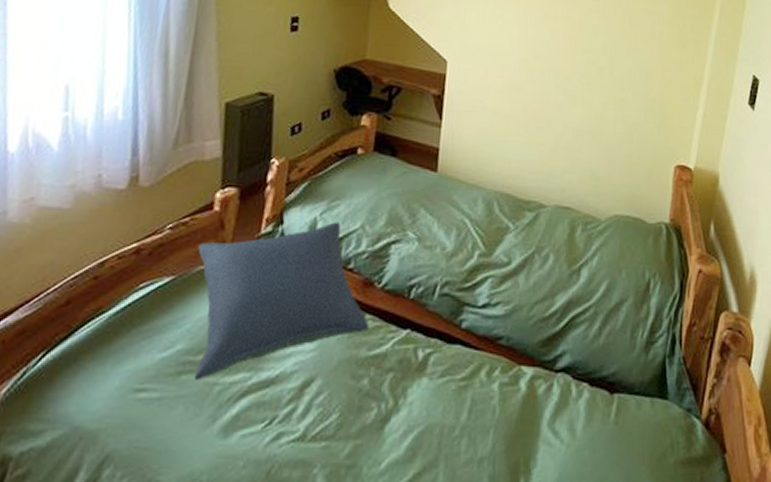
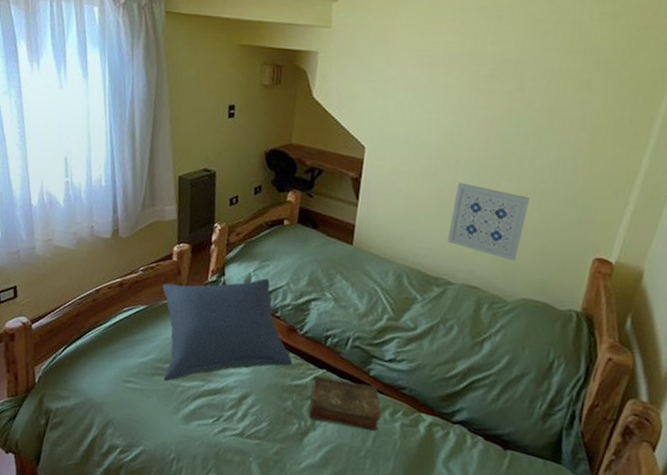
book: none [390,338,476,399] -> present [309,375,381,431]
wall art: none [536,95,612,176] -> present [447,182,530,262]

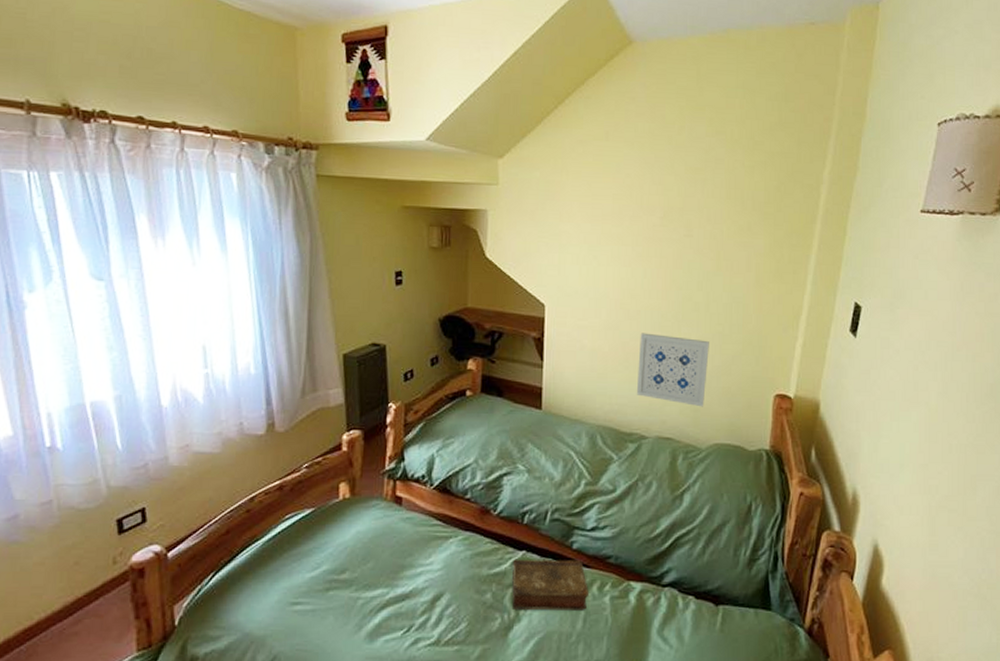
pillow: present [162,278,293,382] -> none [332,457,489,595]

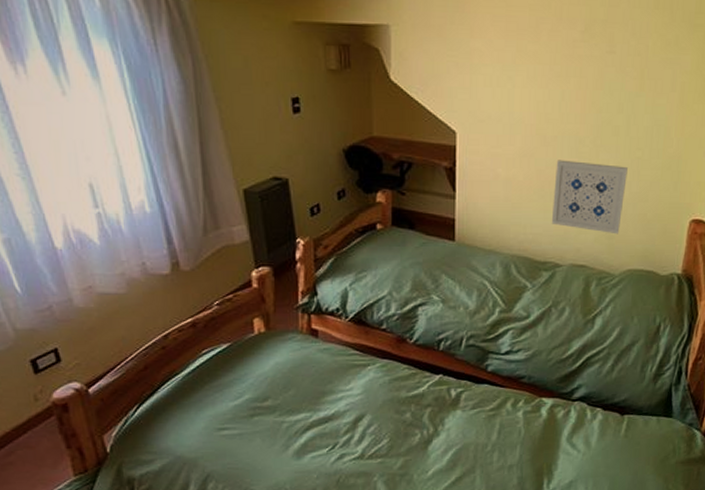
book: present [512,559,588,611] -> none [430,381,503,426]

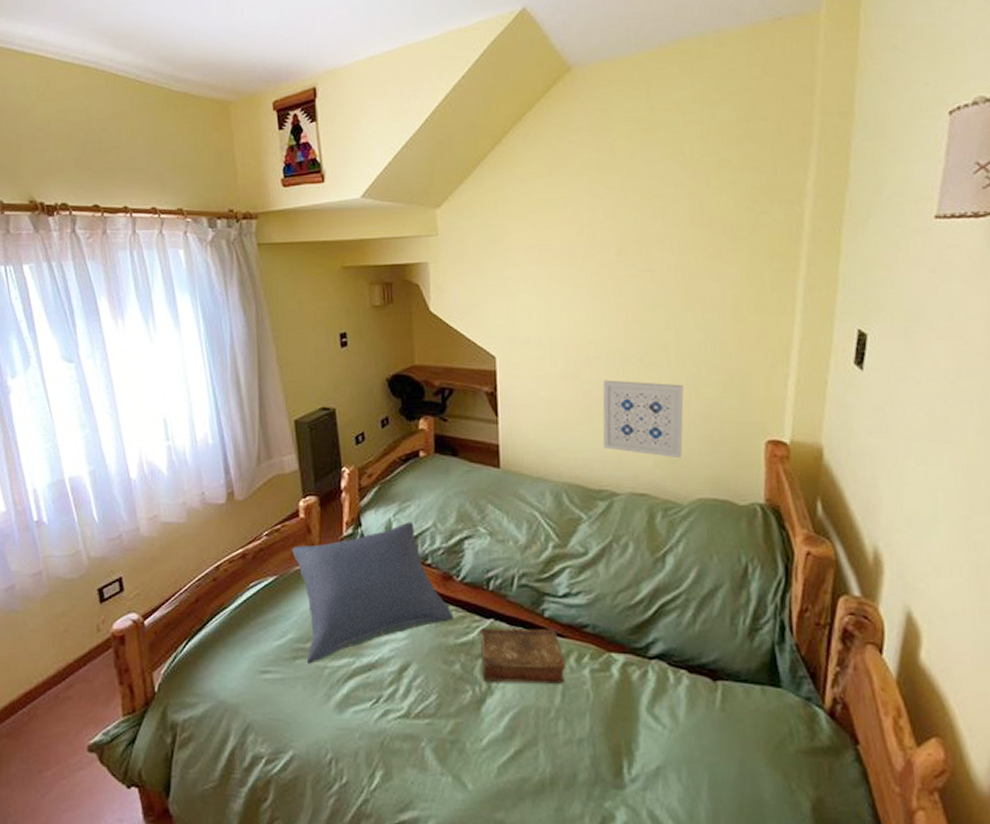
pillow: none [245,291,406,420] -> present [292,521,454,664]
book: none [430,381,503,426] -> present [481,627,565,684]

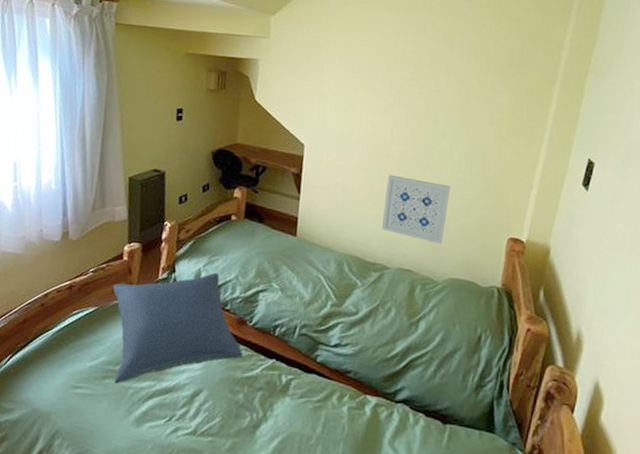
book: present [481,627,565,684] -> none [260,366,329,417]

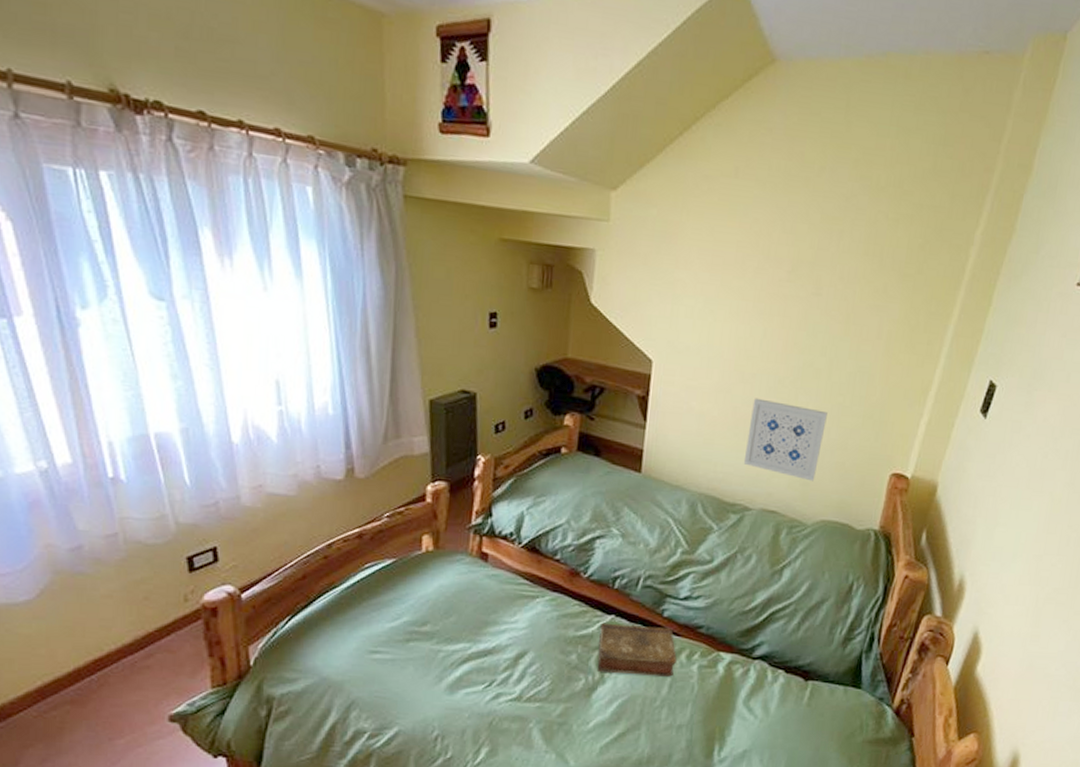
pillow: present [113,272,243,384] -> none [414,516,576,647]
book: none [260,366,329,417] -> present [597,622,677,677]

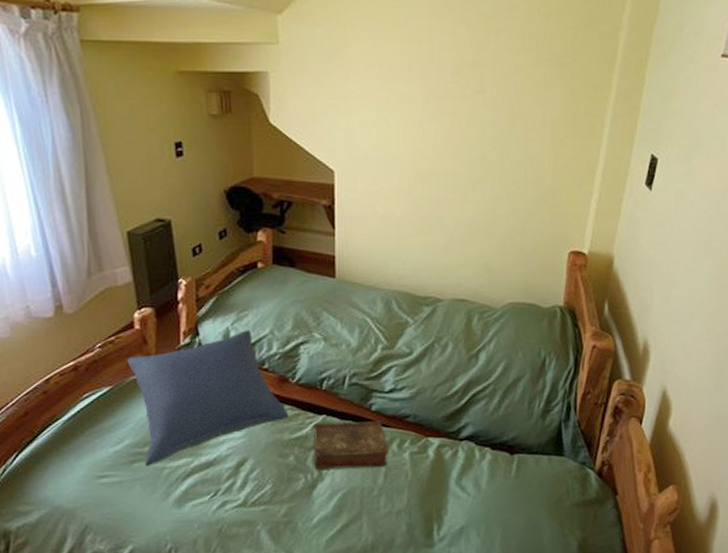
pillow: none [414,516,576,647] -> present [127,330,289,466]
wall art: present [743,398,827,482] -> none [430,195,504,268]

